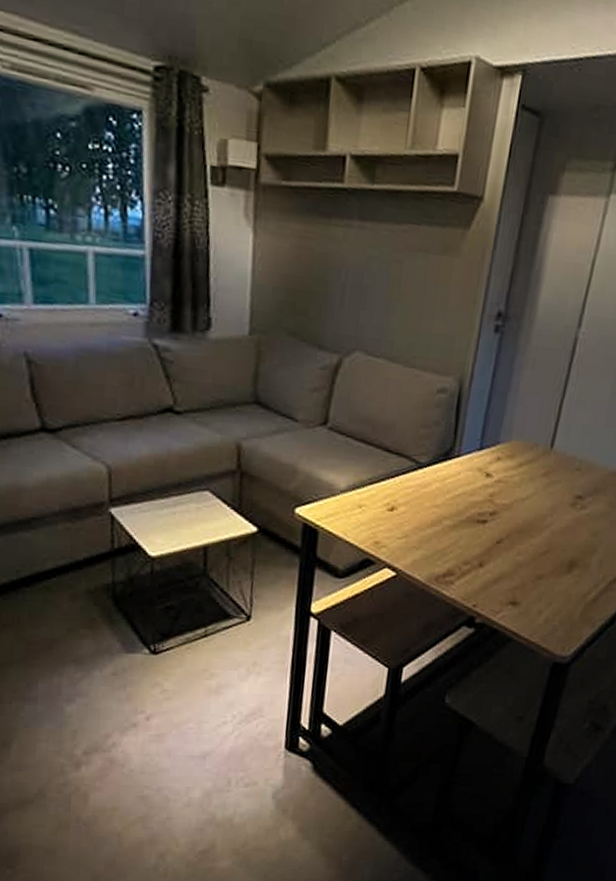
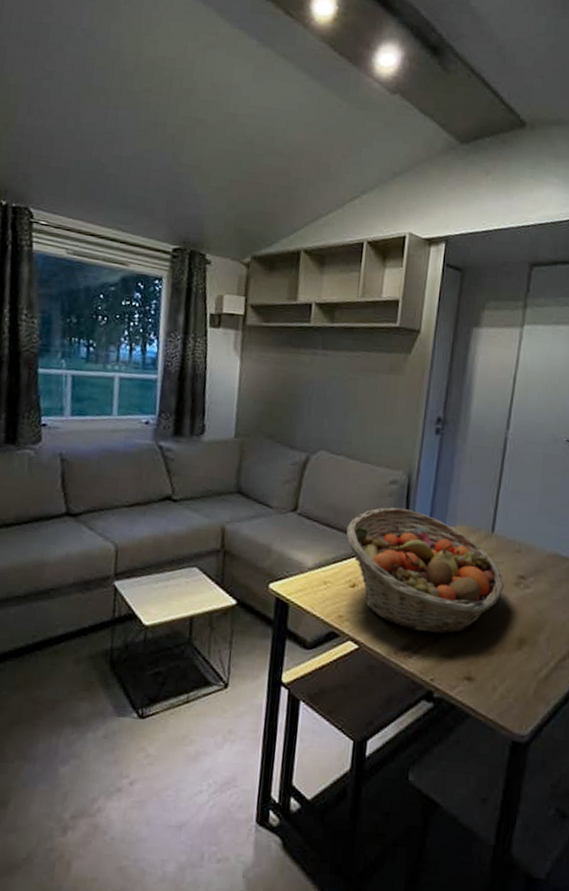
fruit basket: none [385,420,560,559] -> present [346,507,505,635]

